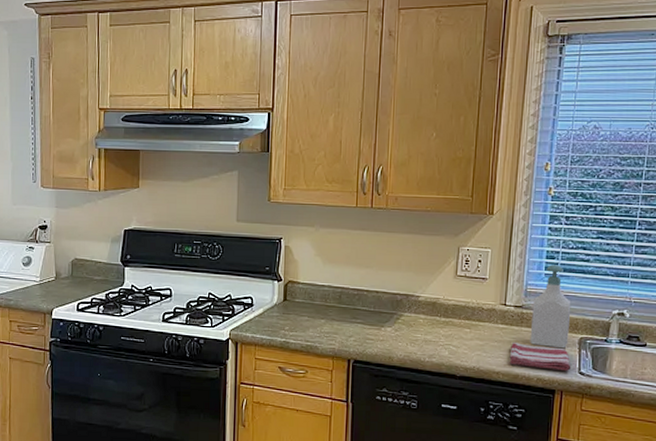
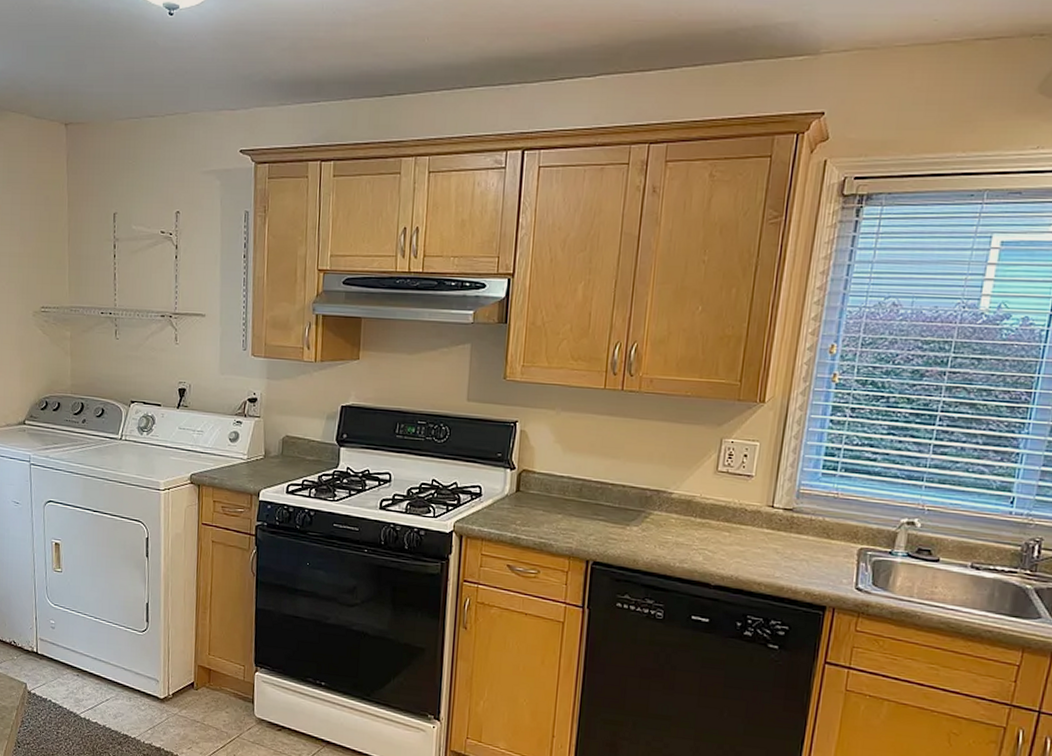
dish towel: present [509,342,571,371] -> none [773,549,847,586]
soap bottle: present [530,265,571,349] -> none [799,463,852,560]

